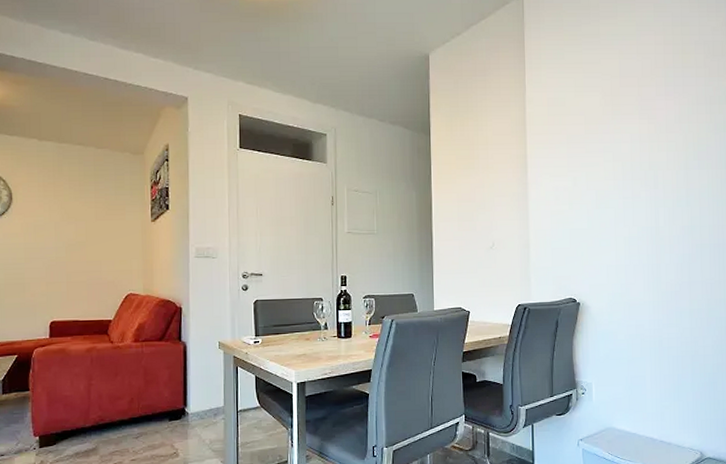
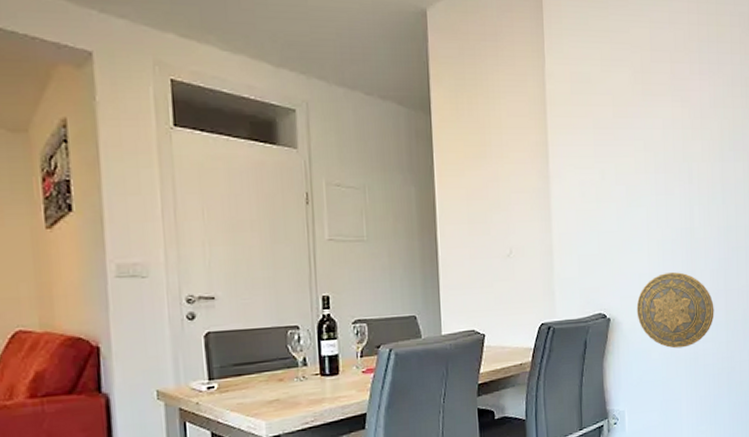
decorative plate: none [604,265,679,332] -> present [636,272,714,349]

